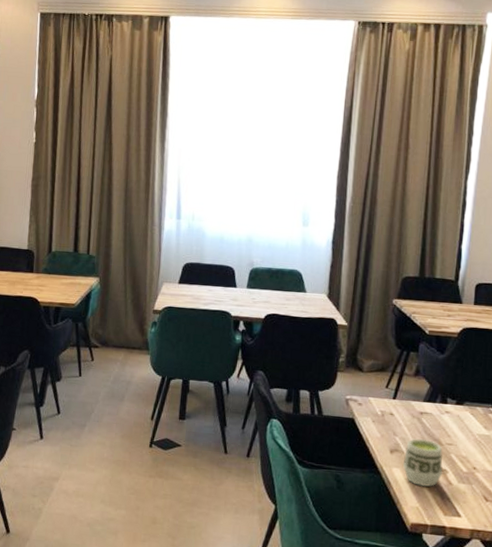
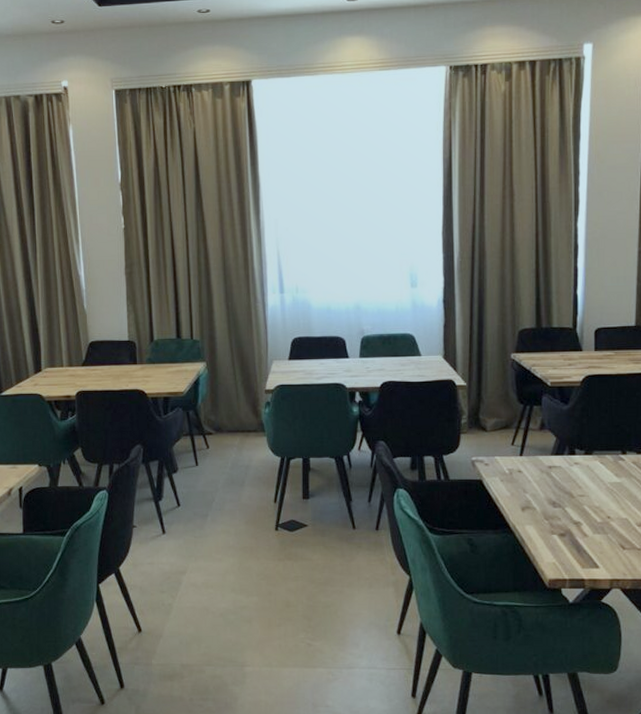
cup: present [402,438,444,487] -> none [535,494,577,542]

